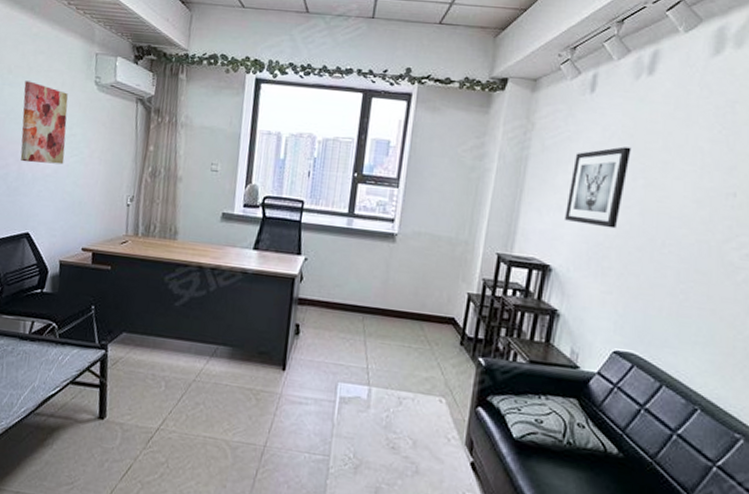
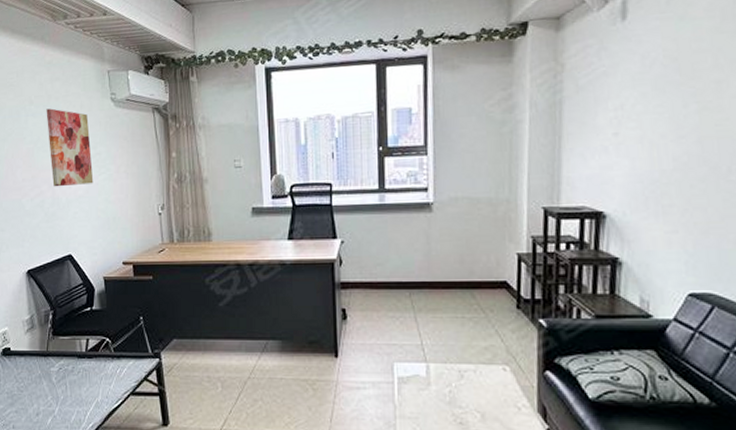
wall art: present [565,146,632,229] -> none [612,72,678,163]

